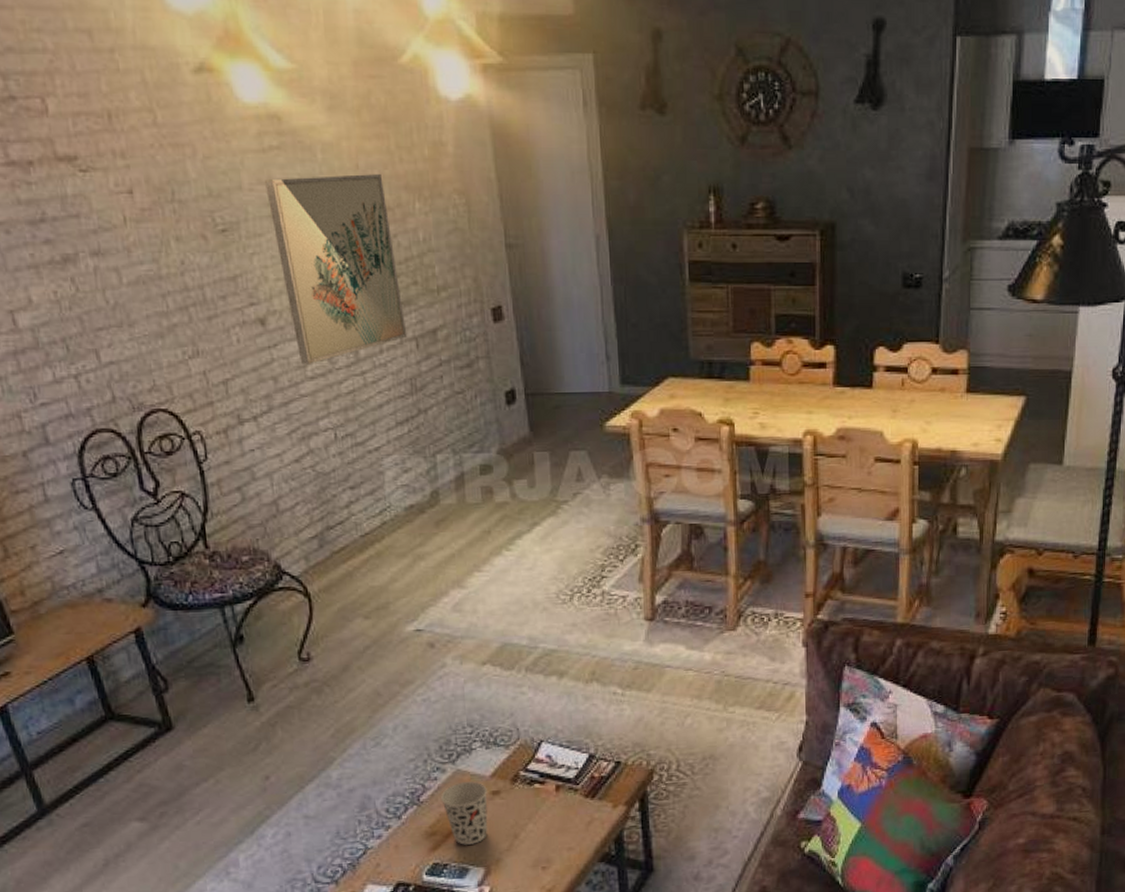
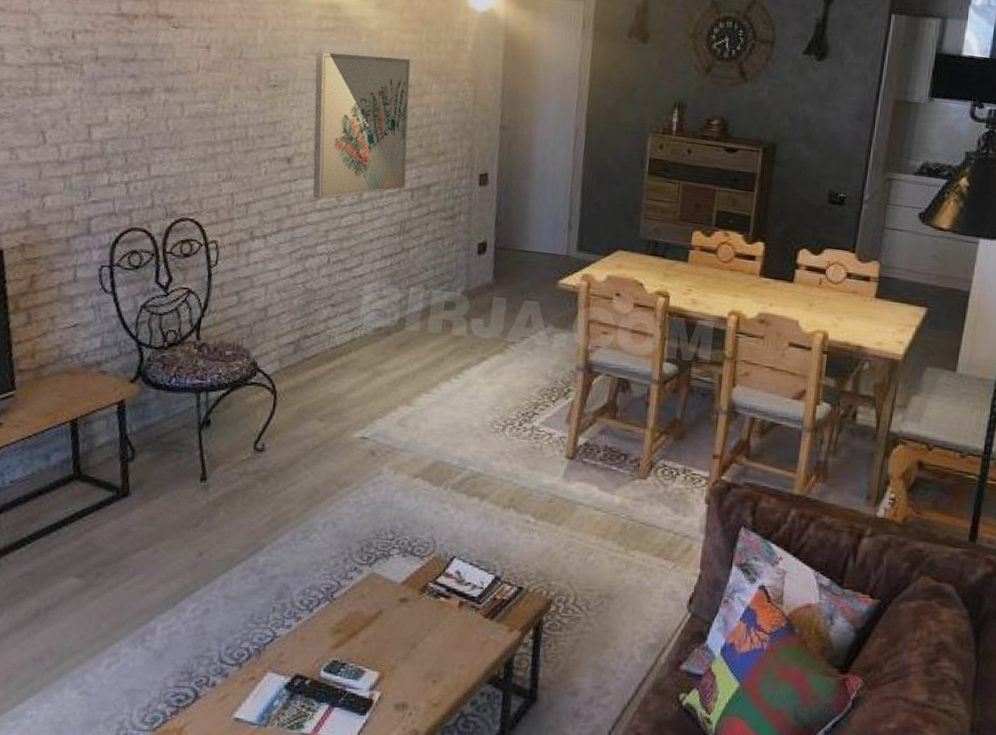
cup: present [440,781,488,845] -> none [351,584,396,648]

